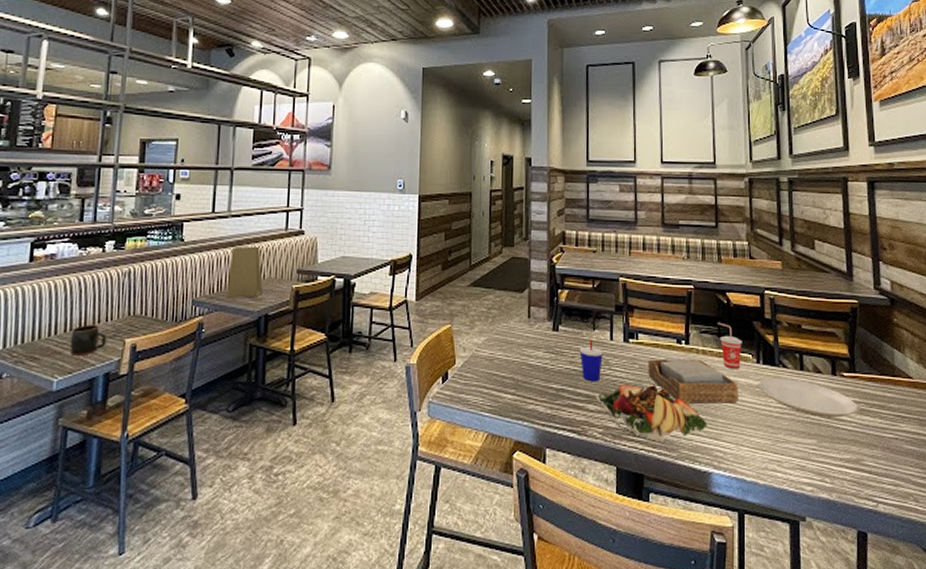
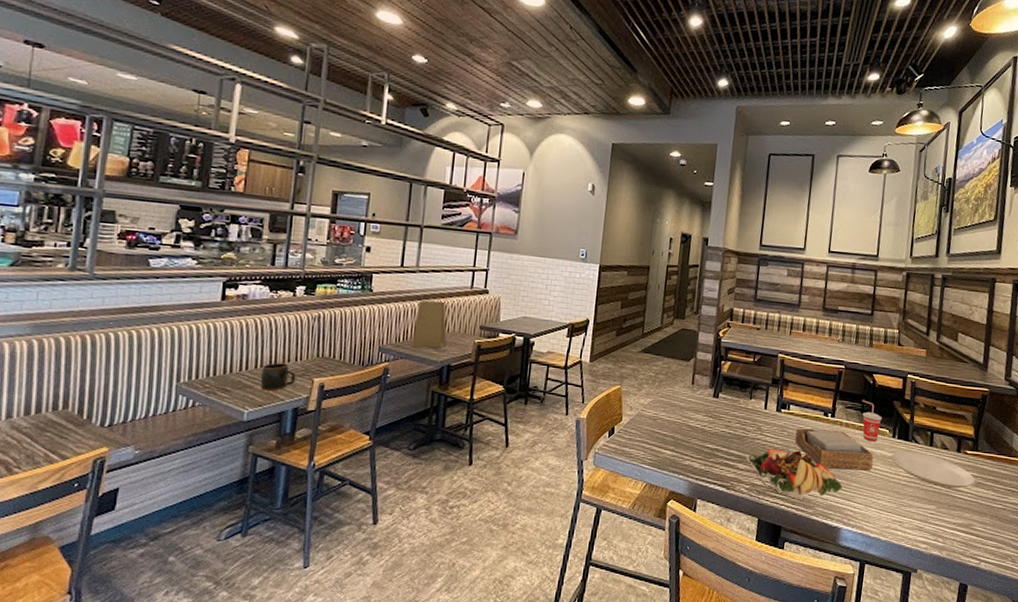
beverage cup: present [579,340,603,382] -> none [735,408,757,445]

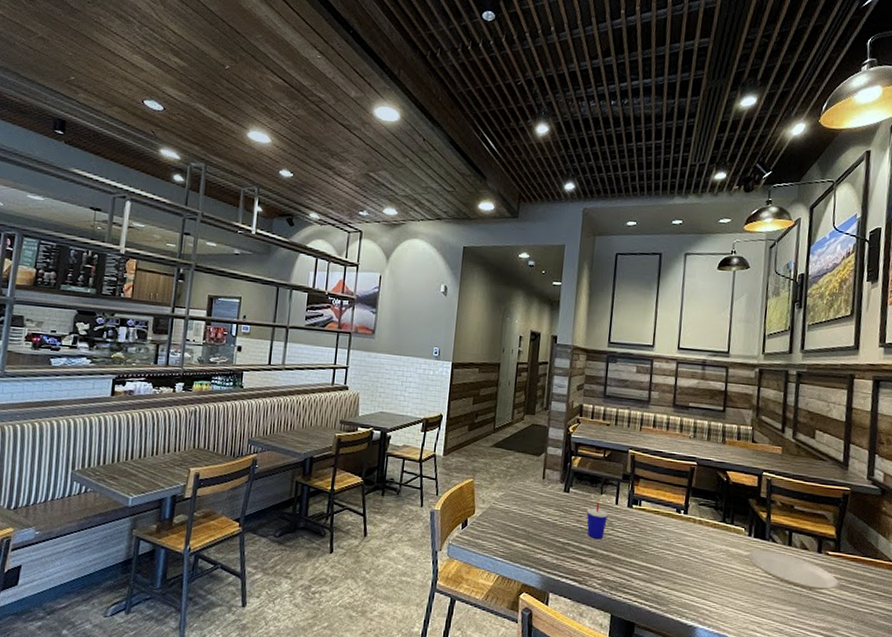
mug: present [260,362,296,391] -> none [143,453,175,479]
paper bag: present [411,301,447,348] -> none [277,396,310,441]
beverage cup: none [735,408,757,445] -> present [586,503,608,540]
salad: present [747,447,844,500] -> none [598,543,698,597]
napkin holder: present [795,428,874,471] -> none [647,524,729,569]
beverage cup: present [862,400,882,442] -> none [715,497,737,540]

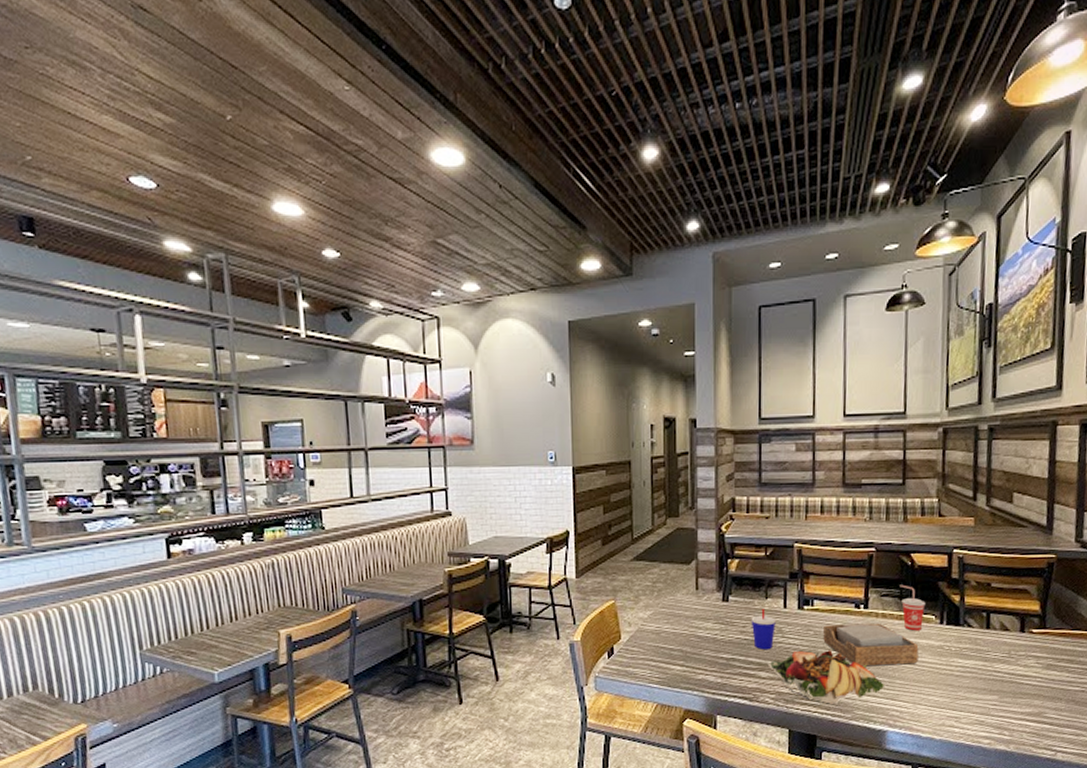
salad: none [598,543,698,597] -> present [769,650,886,705]
napkin holder: none [647,524,729,569] -> present [823,623,919,667]
beverage cup: none [715,497,737,540] -> present [899,584,926,631]
plate: present [748,550,838,590] -> none [940,637,1045,674]

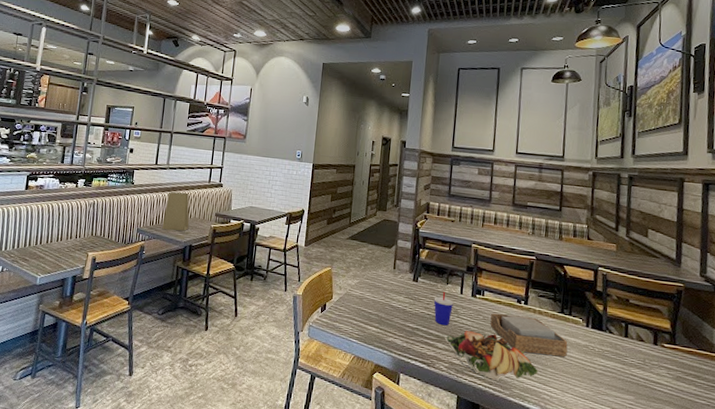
paper bag: none [376,530,414,585] -> present [162,192,189,231]
beverage cup: present [899,584,926,631] -> none [554,289,575,330]

